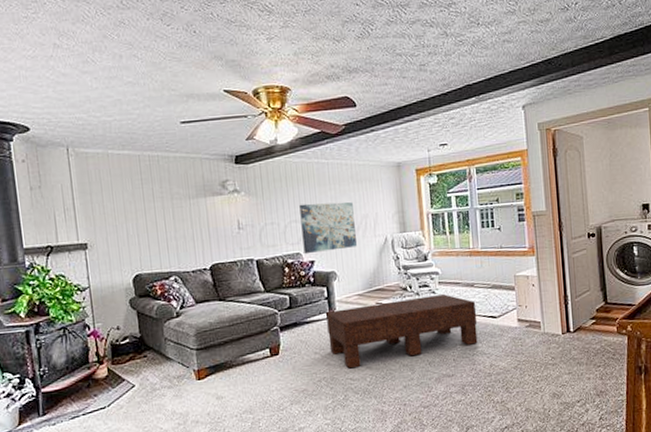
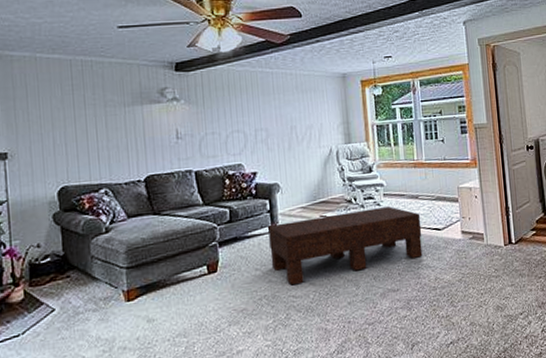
wall art: present [299,202,357,254] -> none [242,112,301,166]

